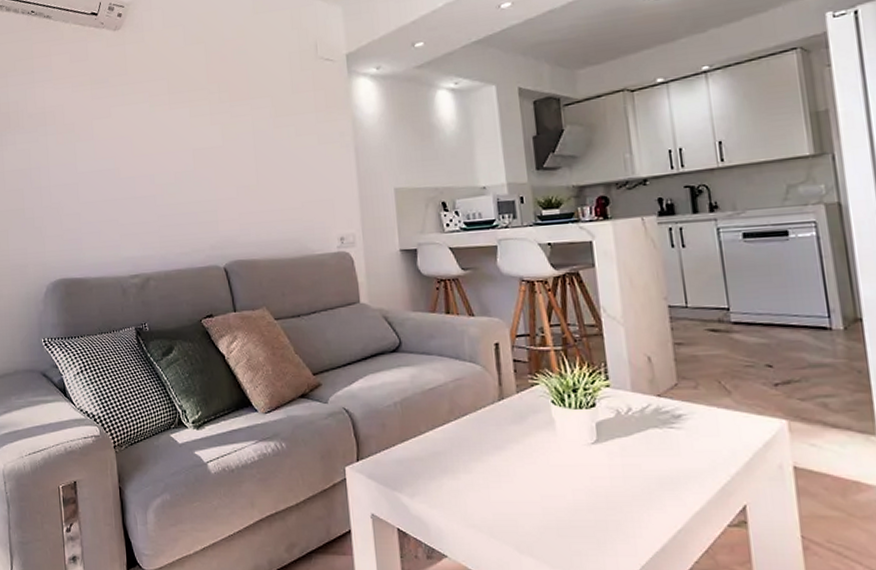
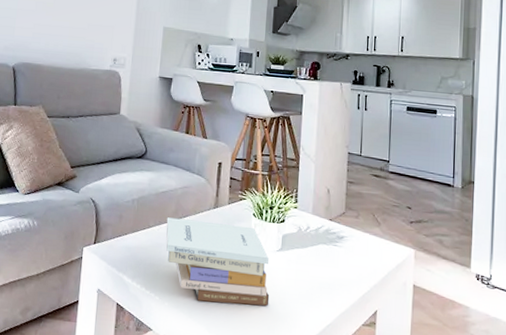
books: none [440,418,594,516] -> present [166,217,270,306]

